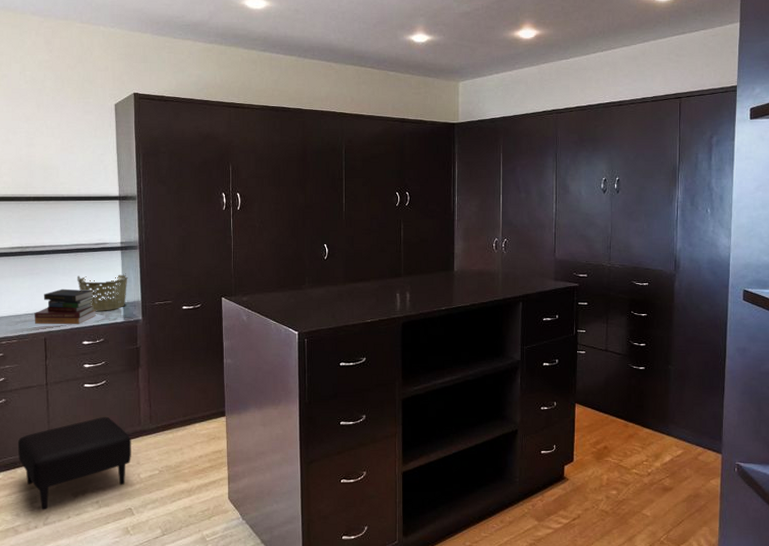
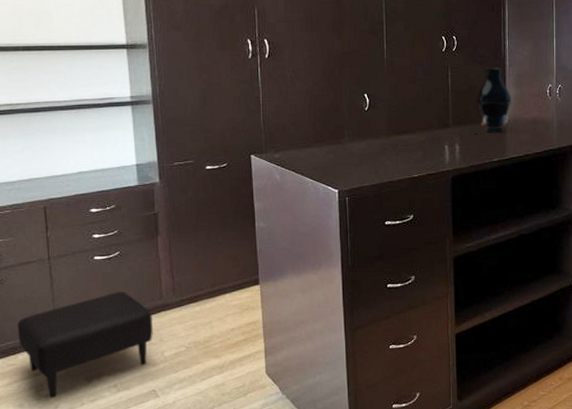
books: present [34,288,97,324] -> none [30,150,106,191]
basket: present [76,273,128,311] -> none [79,131,141,175]
vase: none [427,222,459,284] -> present [477,67,511,134]

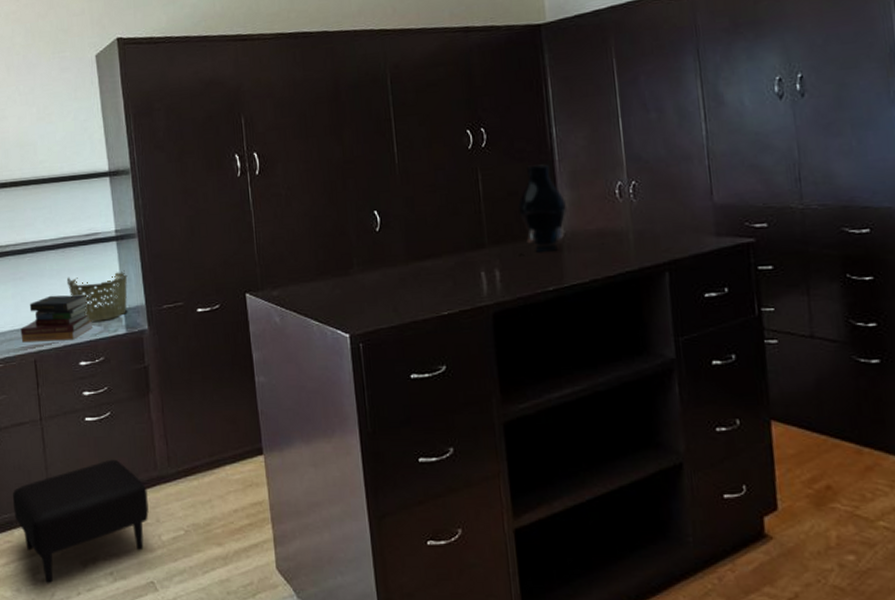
books: none [30,150,106,191] -> present [20,294,94,343]
basket: none [79,131,141,175] -> present [66,270,128,322]

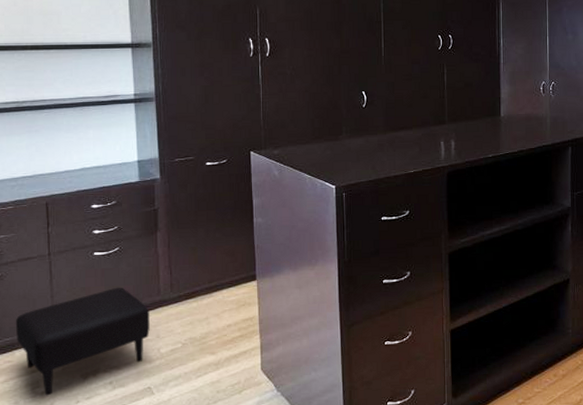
books: present [20,294,94,343] -> none [33,147,107,188]
basket: present [66,270,128,322] -> none [83,128,143,171]
vase: present [518,164,566,253] -> none [472,65,506,130]

